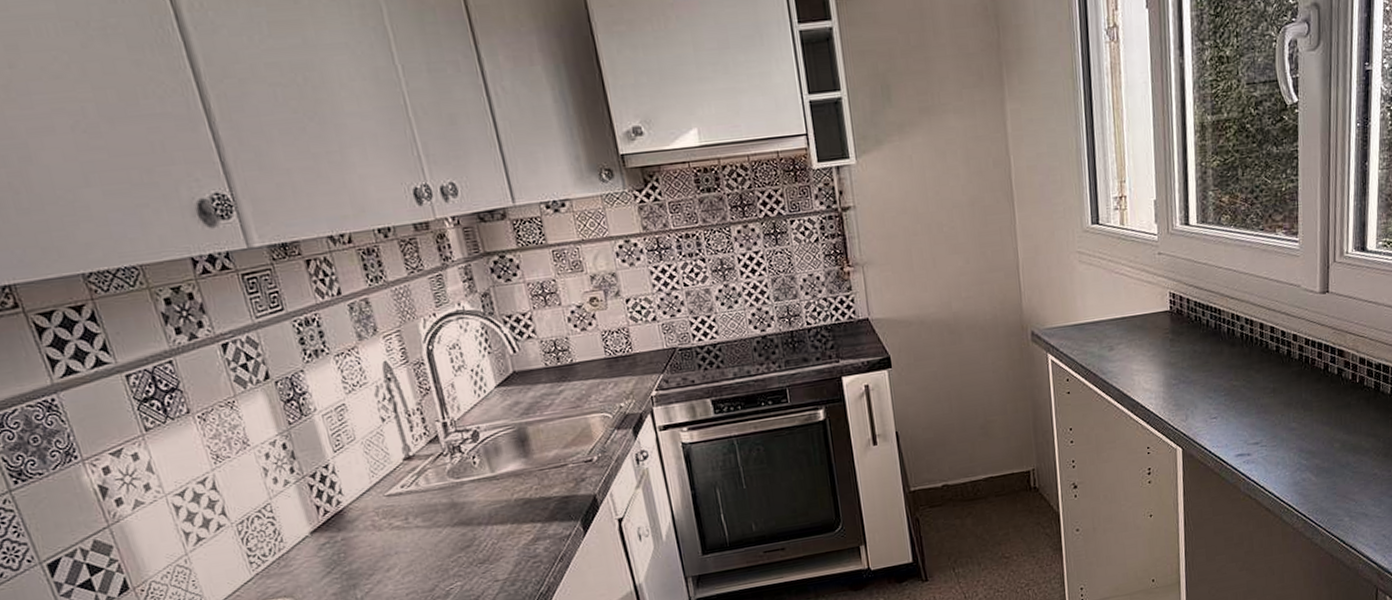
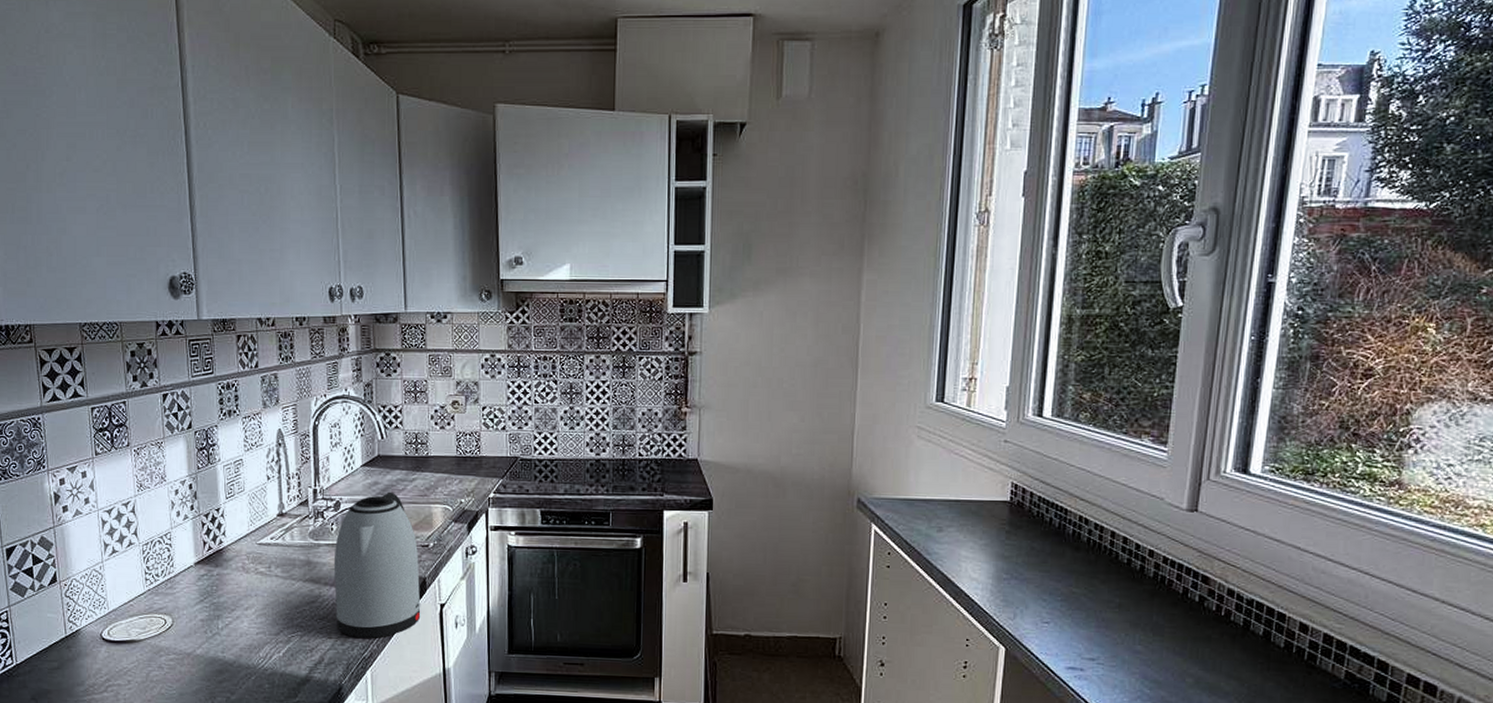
kettle: none [481,409,598,575] -> present [333,491,421,638]

